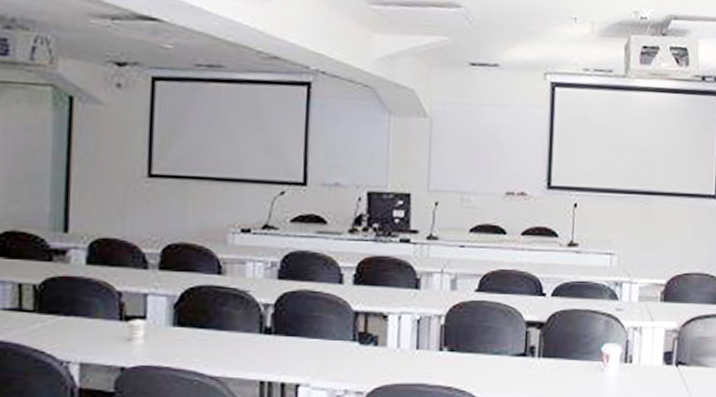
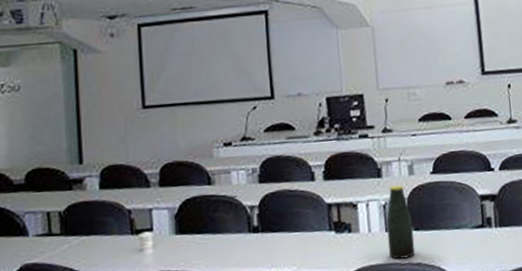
bottle: none [416,300,448,380] -> present [386,185,415,259]

